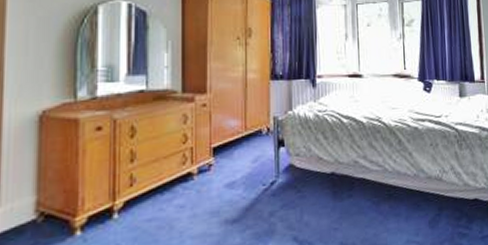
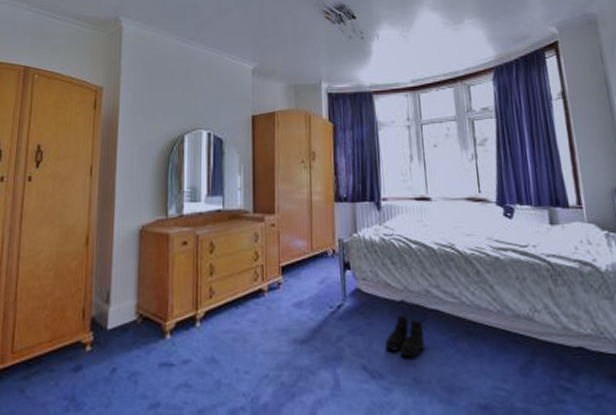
boots: none [316,185,352,225] -> present [385,314,425,358]

